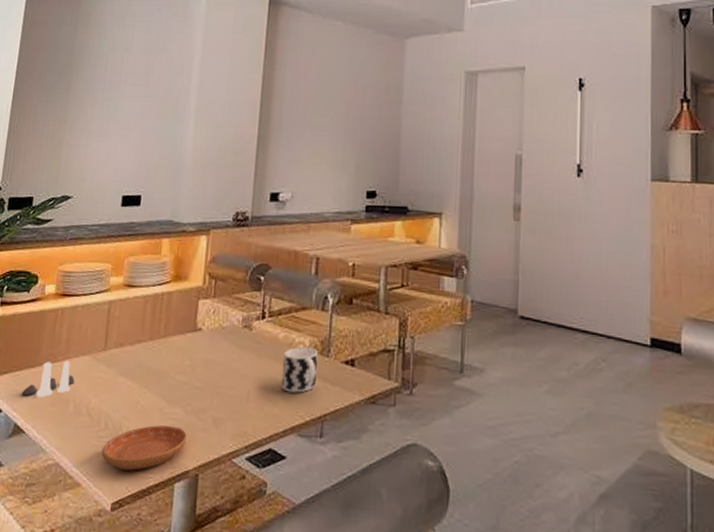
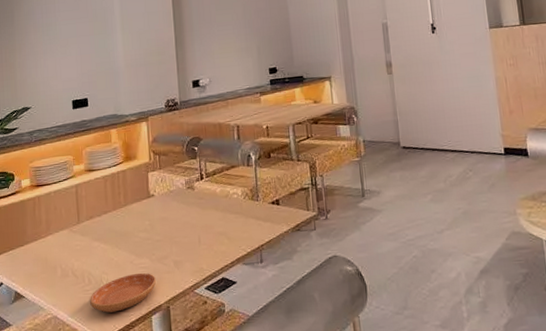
salt and pepper shaker set: present [21,360,75,397] -> none [16,236,58,269]
cup: present [282,347,318,393] -> none [223,195,252,233]

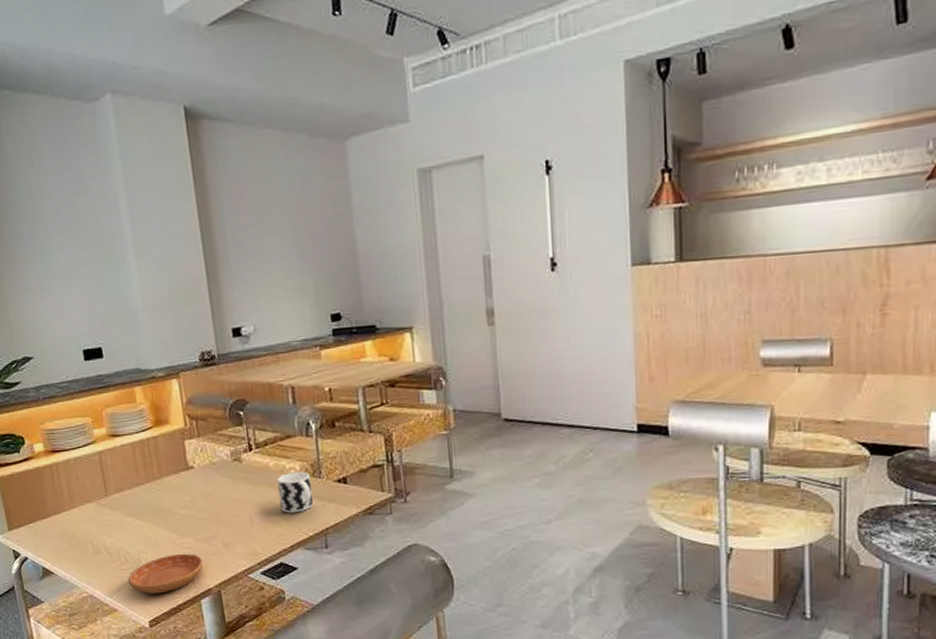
cup: none [223,195,252,233] -> present [277,471,314,513]

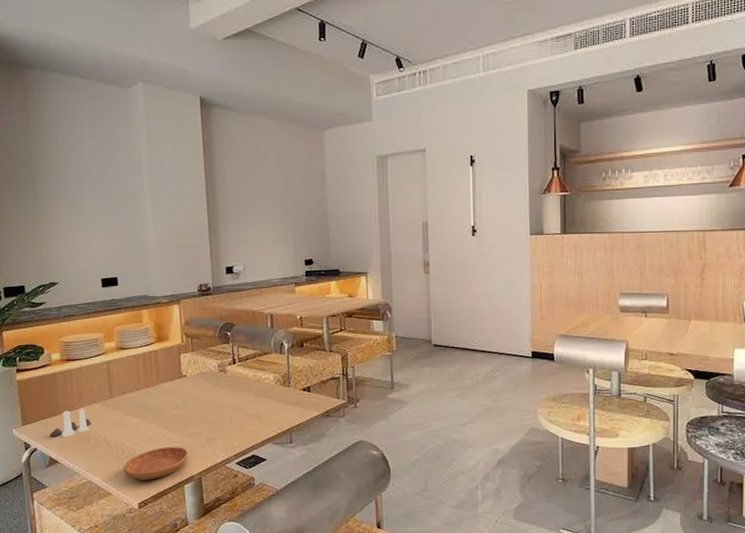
salt and pepper shaker set: none [40,508,87,544] -> present [49,408,91,437]
cup: present [277,471,314,513] -> none [255,381,283,415]

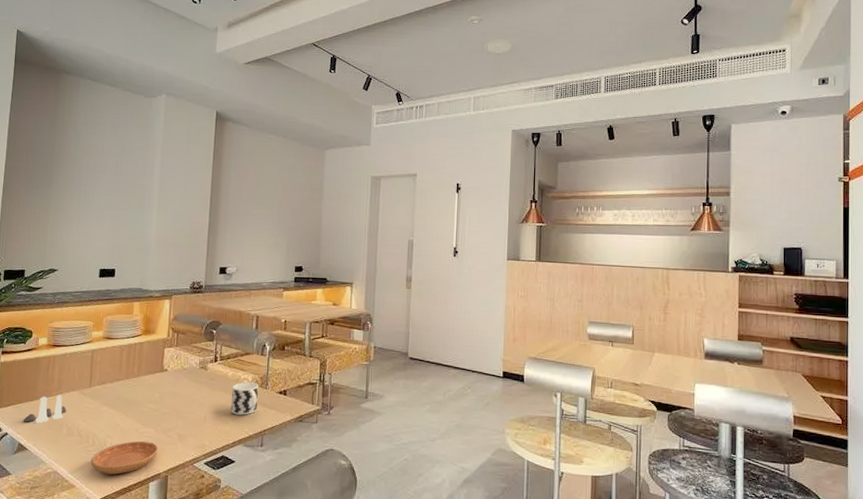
cup: none [255,381,283,415] -> present [231,382,258,415]

